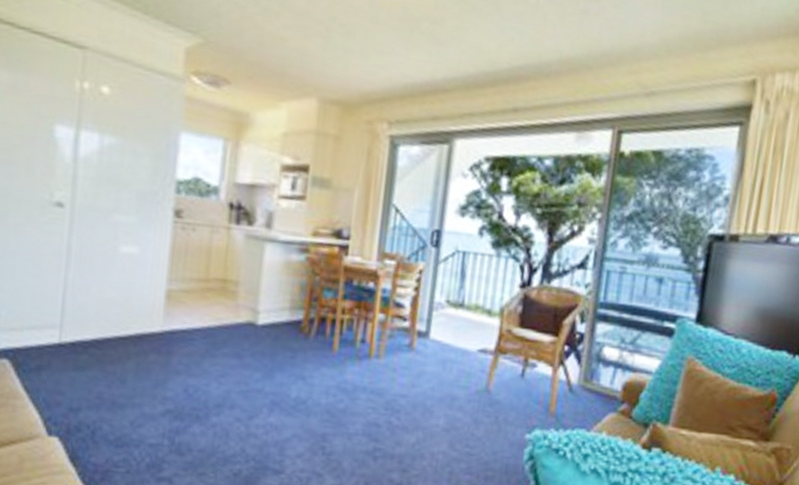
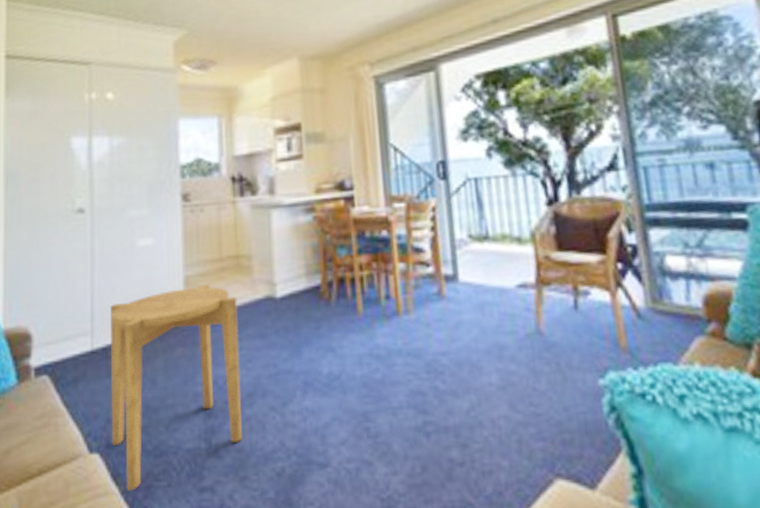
side table: none [72,300,218,473] -> present [110,284,242,491]

